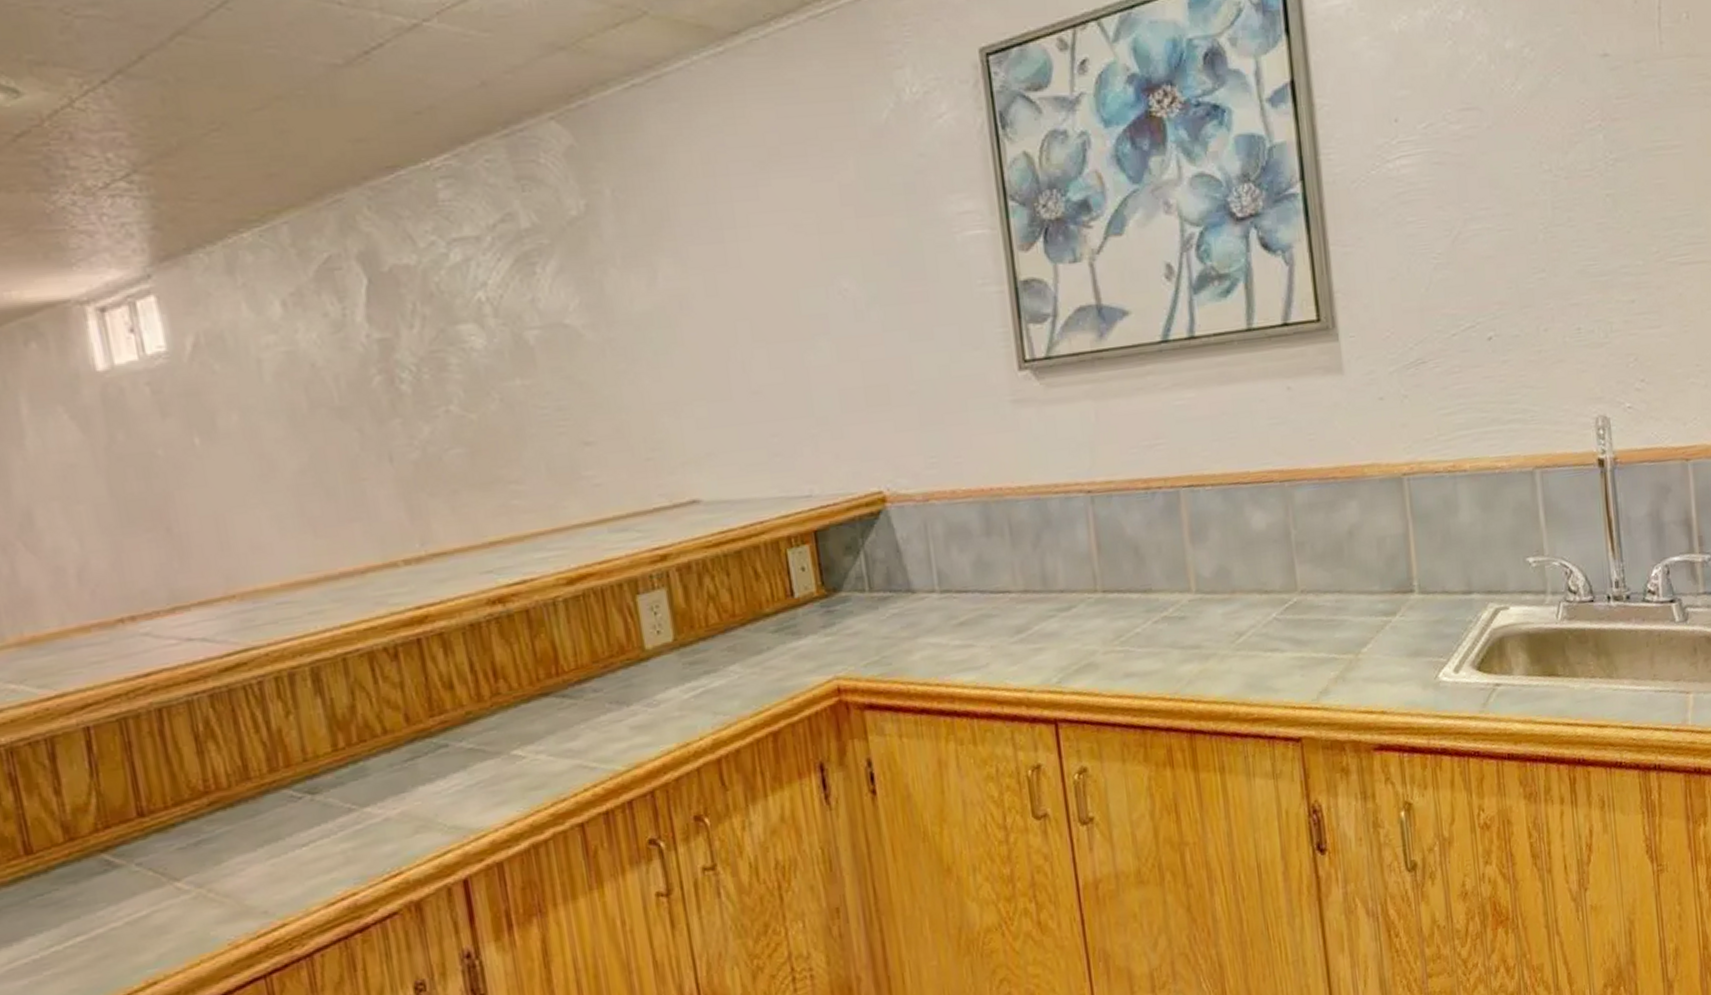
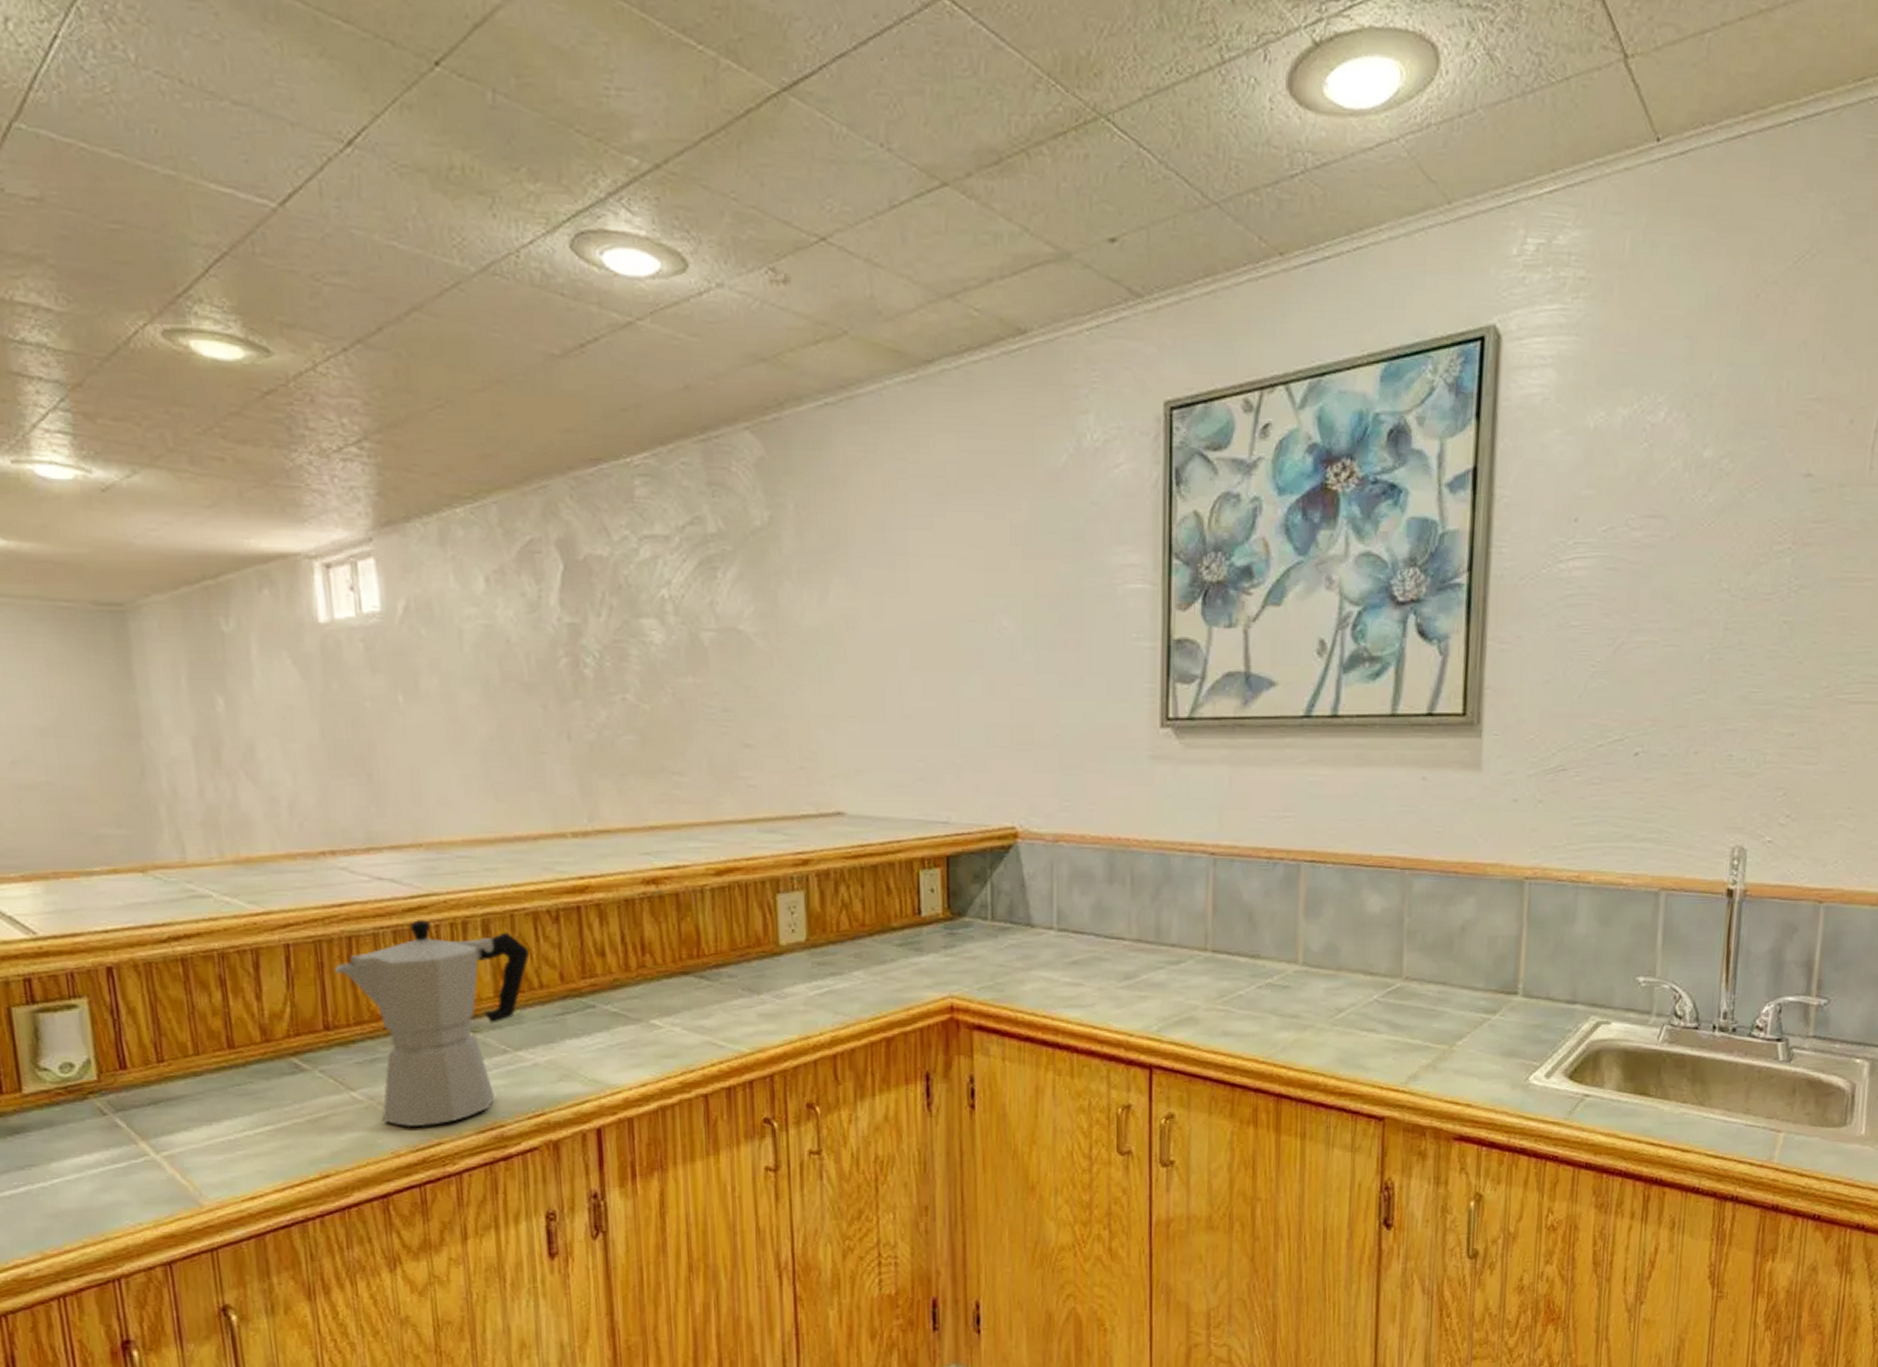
moka pot: none [144,678,369,913] -> present [334,920,530,1127]

